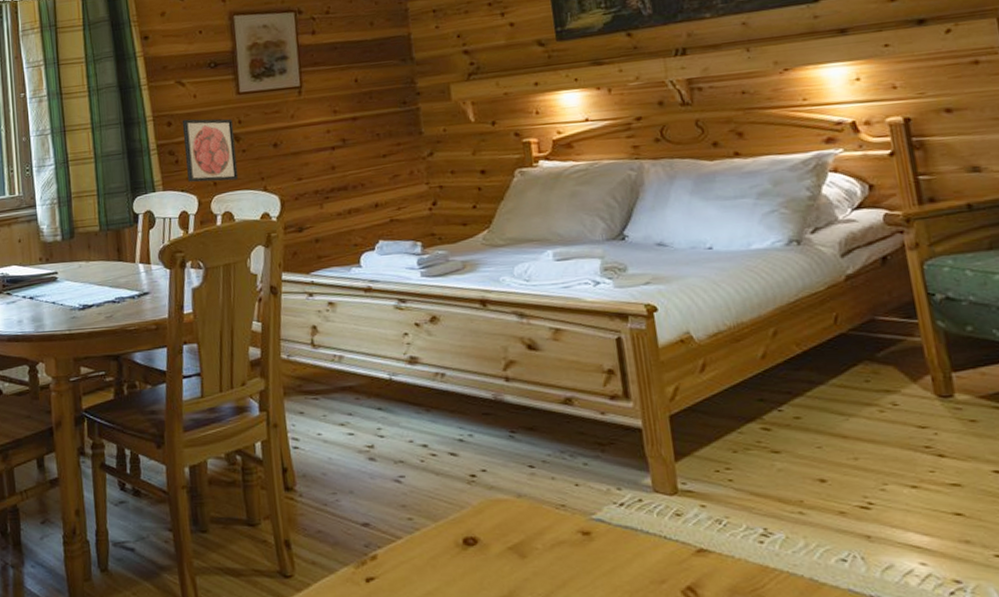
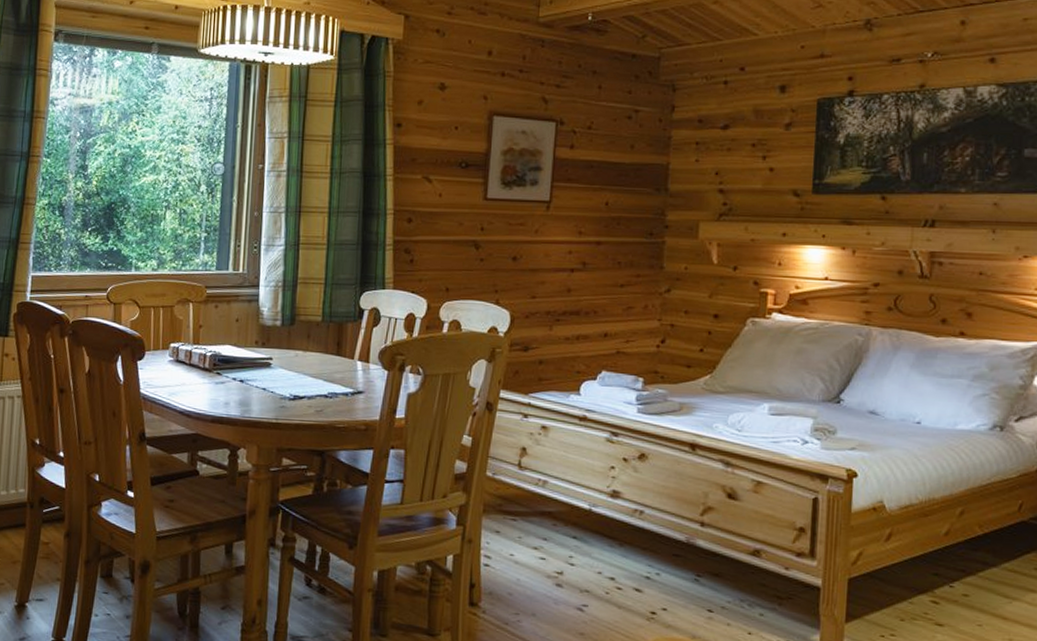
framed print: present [182,118,239,182] -> none [420,218,476,289]

